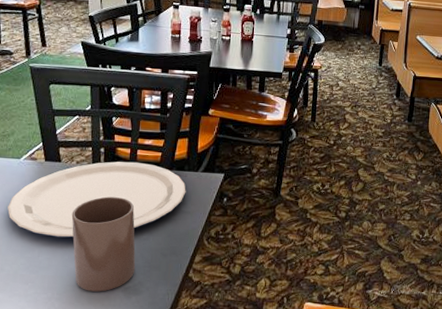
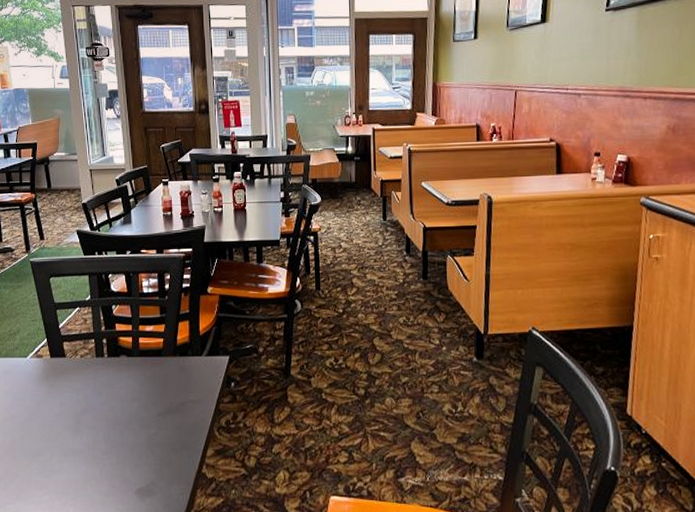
plate: present [8,161,186,238] -> none [18,350,192,437]
cup: present [71,196,136,292] -> none [79,390,147,495]

